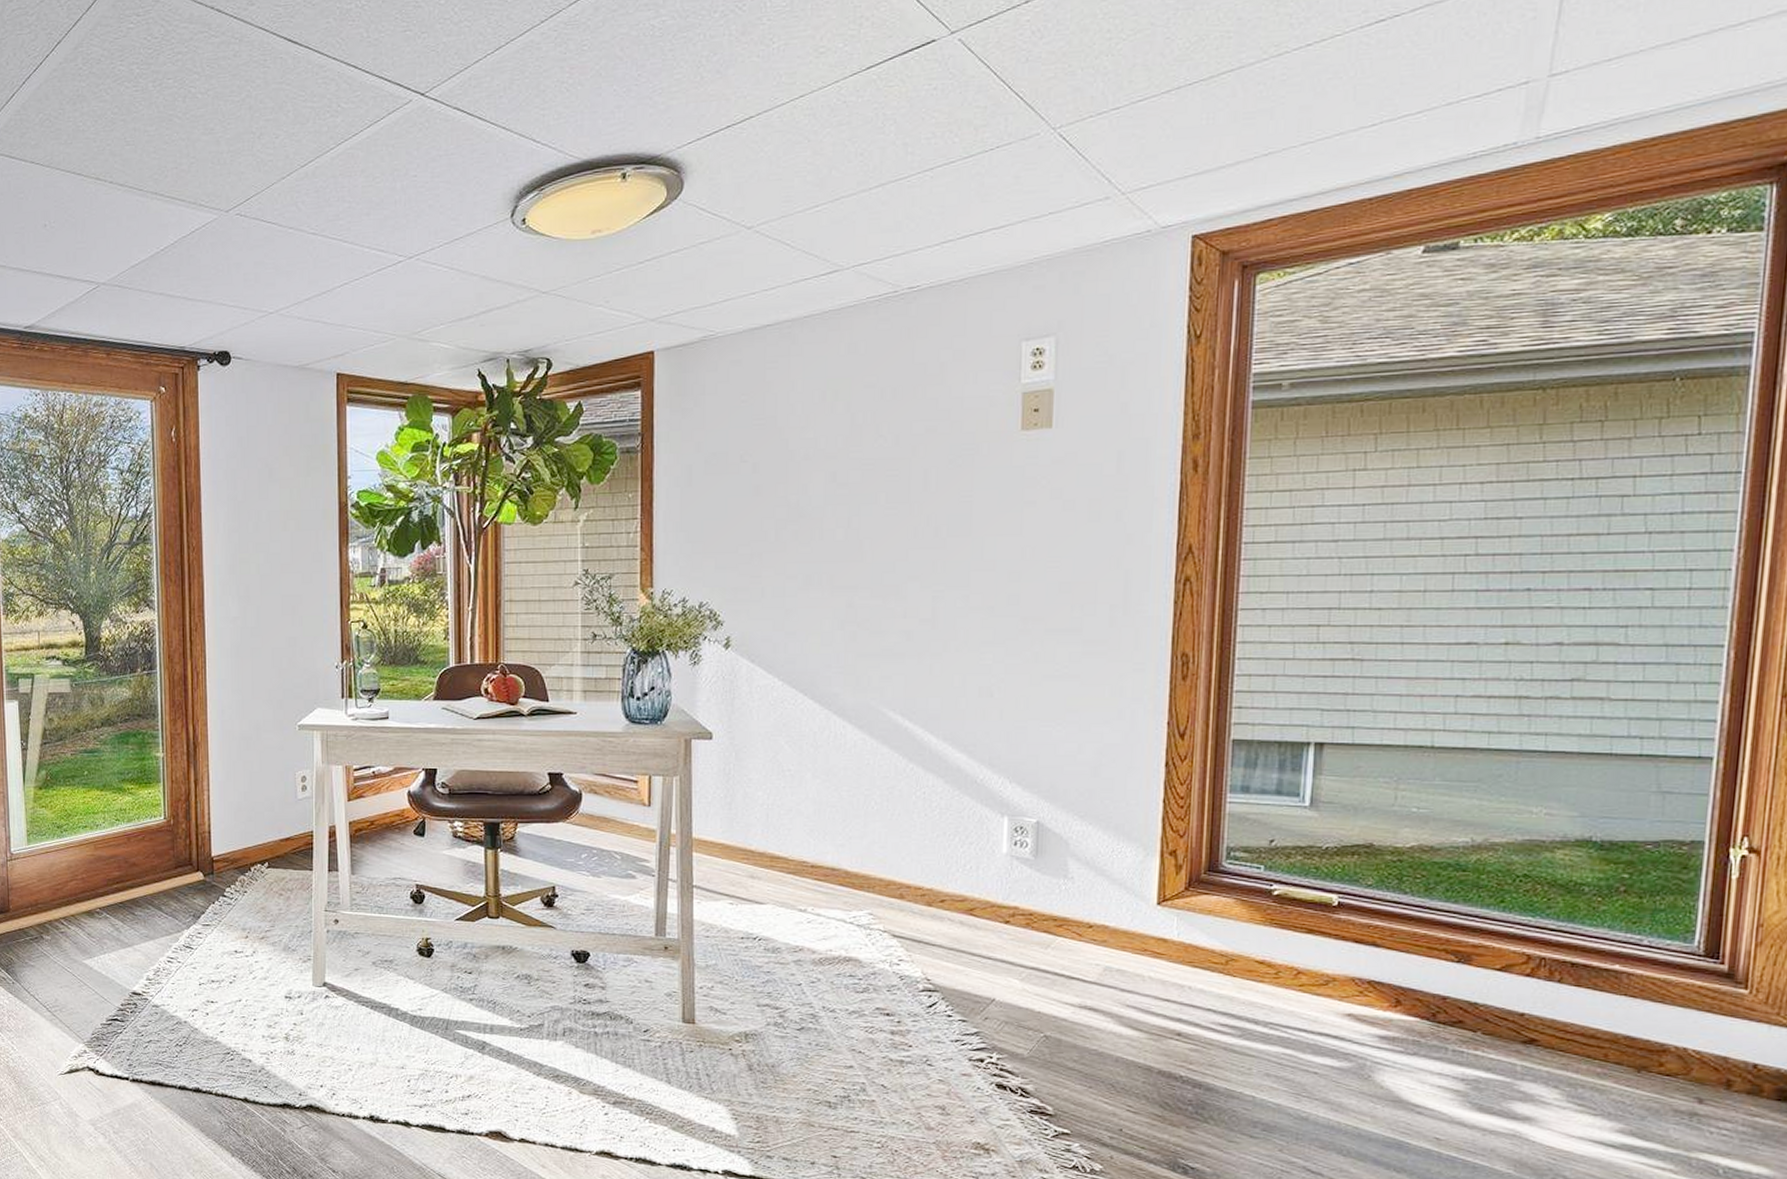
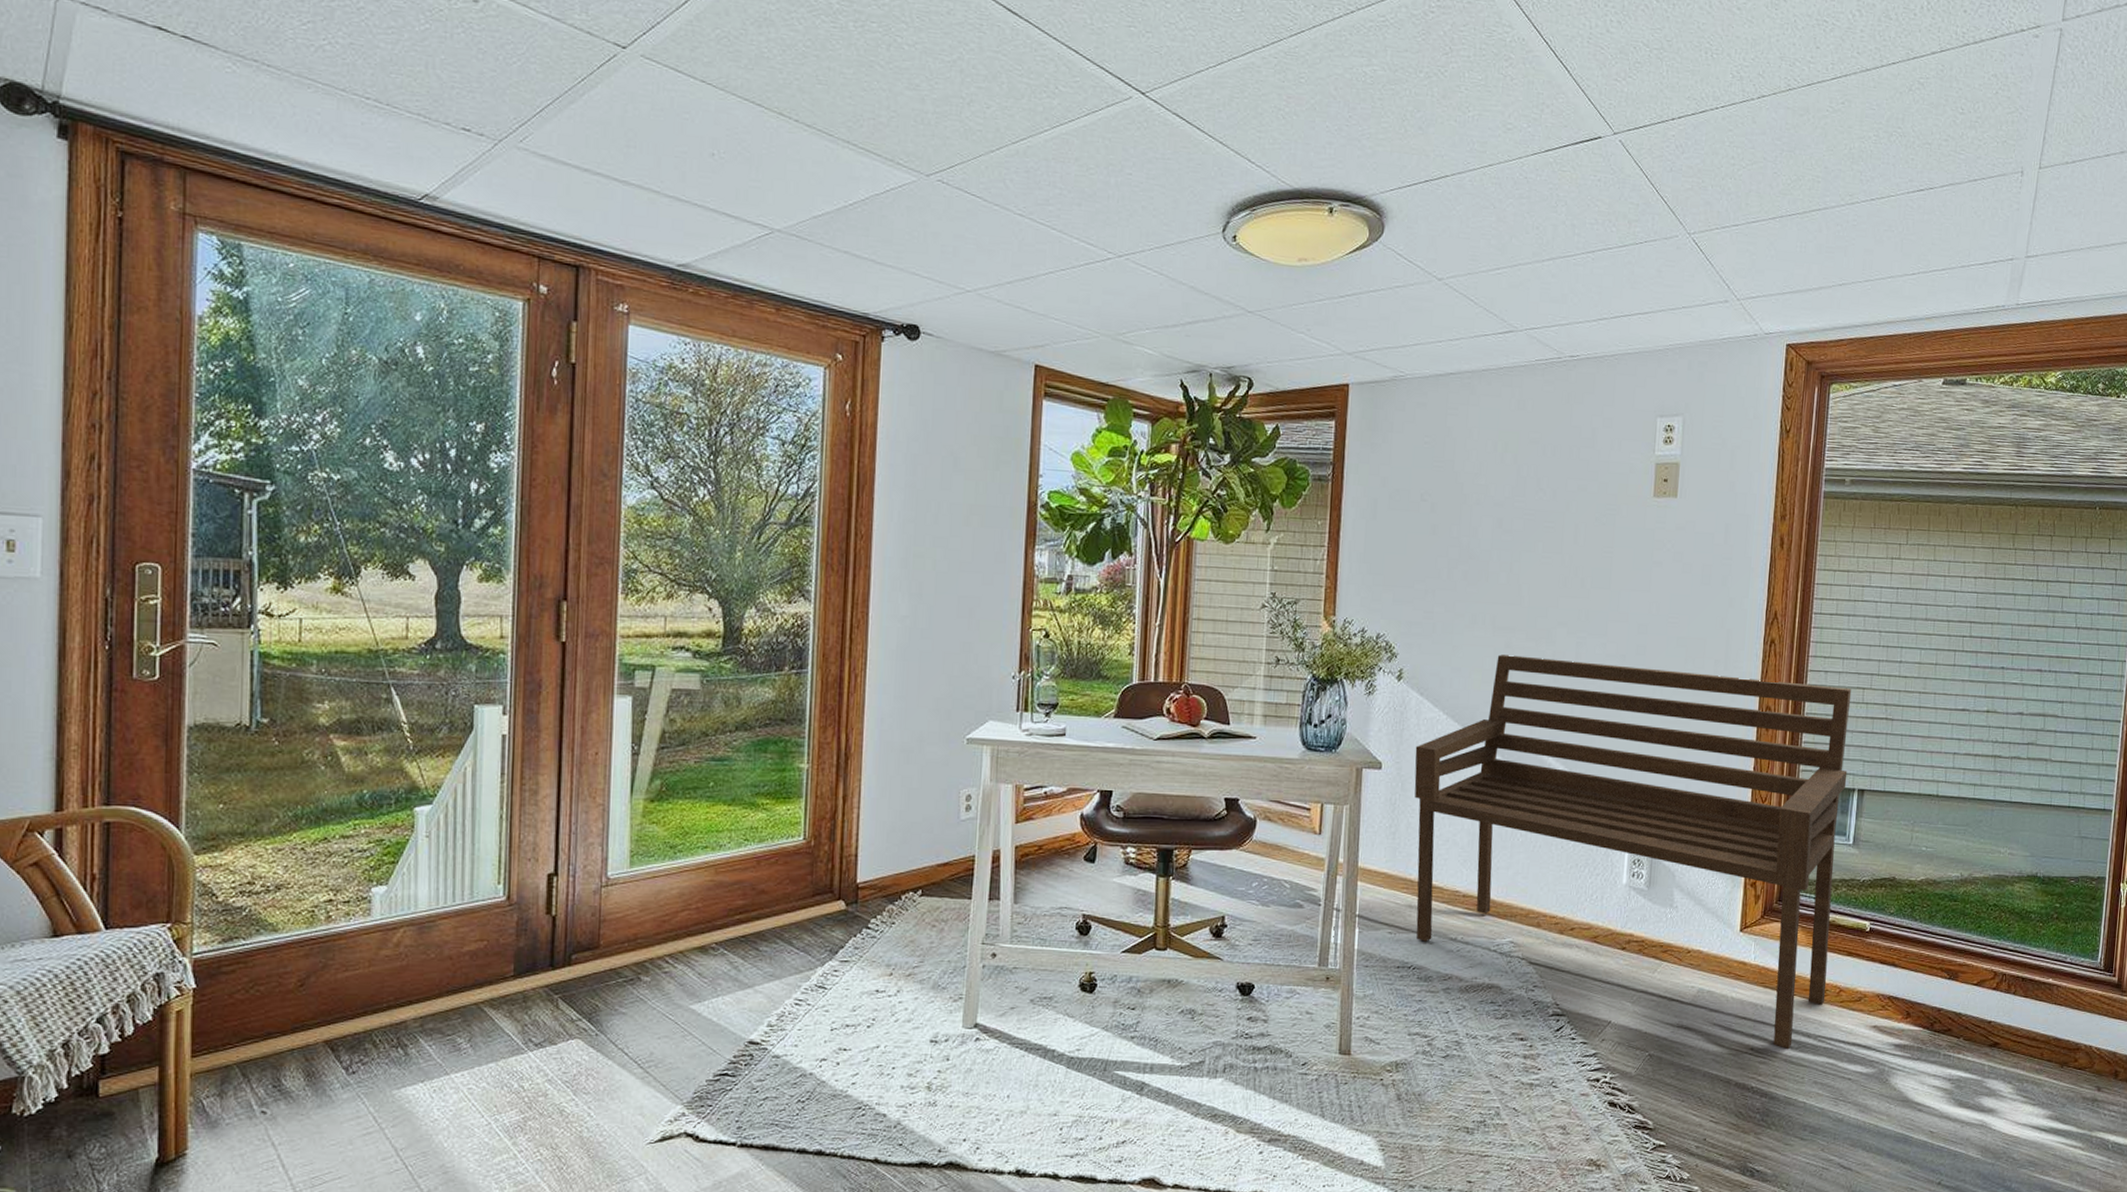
bench: none [749,615,1301,1036] -> present [1414,654,1852,1049]

